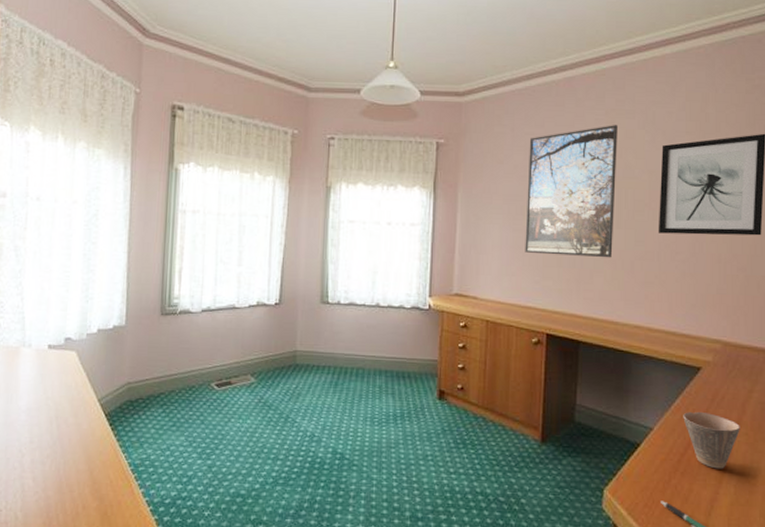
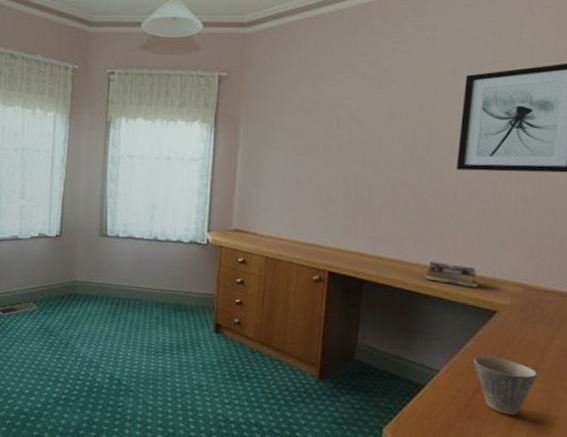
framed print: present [525,125,618,258] -> none [308,54,416,196]
books: none [634,321,683,346] -> present [423,261,478,288]

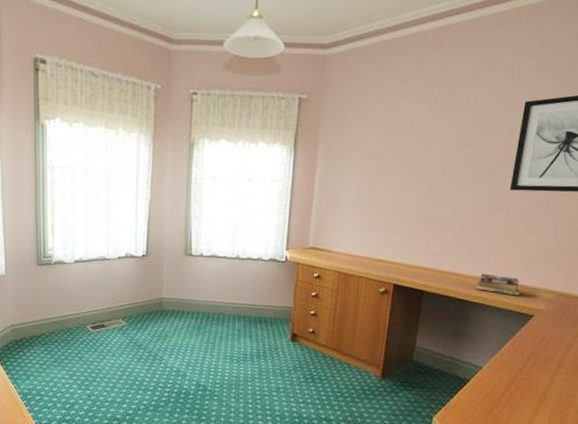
cup: present [473,355,537,416] -> none [511,353,562,402]

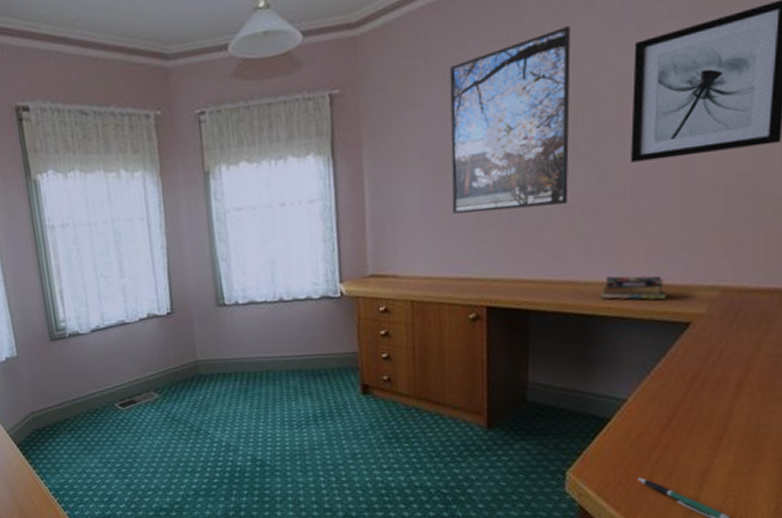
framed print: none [379,79,482,214] -> present [449,26,571,214]

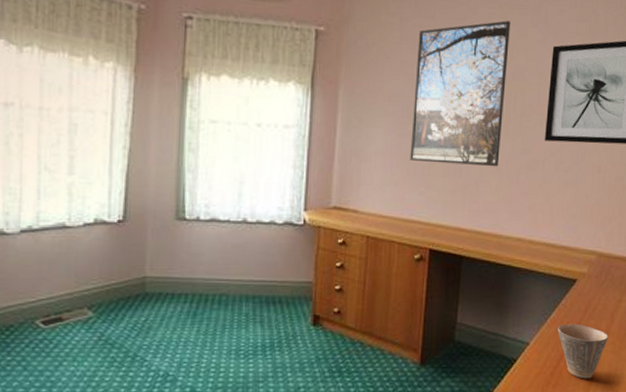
books: present [600,275,666,300] -> none [516,234,562,258]
cup: none [666,374,743,437] -> present [558,323,608,379]

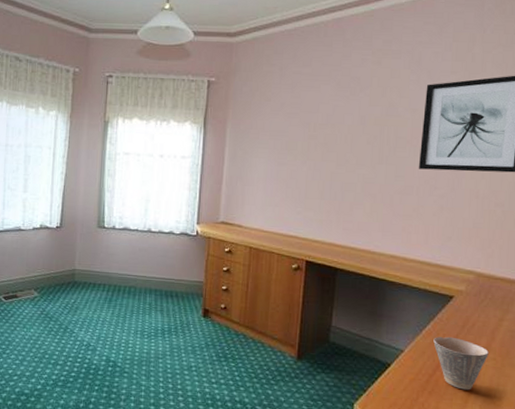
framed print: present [410,20,510,167] -> none [288,64,383,192]

